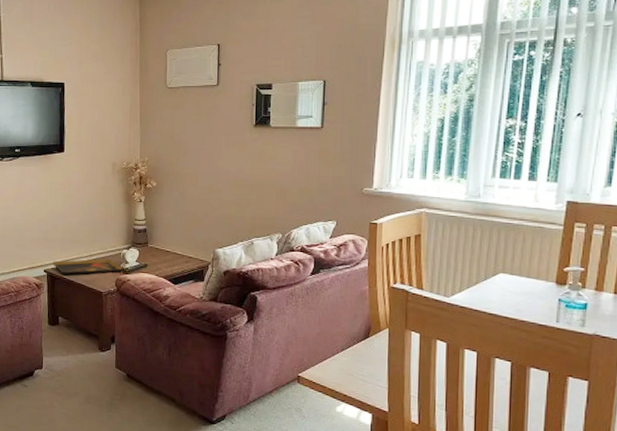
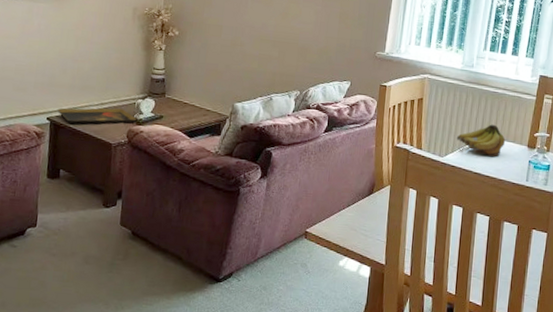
fruit: none [464,259,527,296] -> present [456,124,506,157]

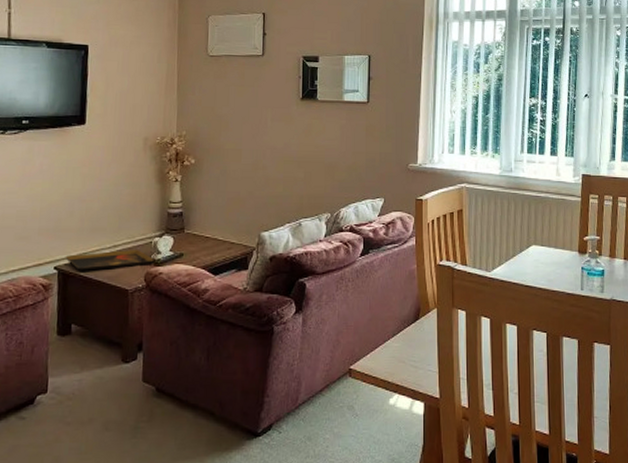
fruit: present [456,124,506,157] -> none [502,231,555,267]

